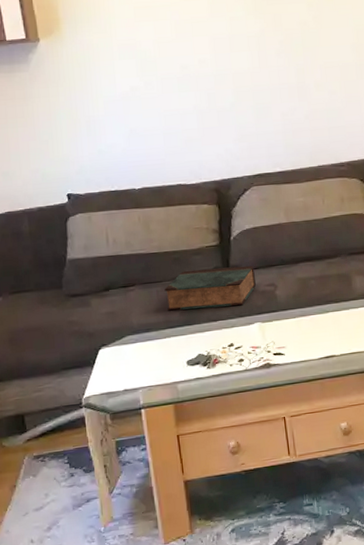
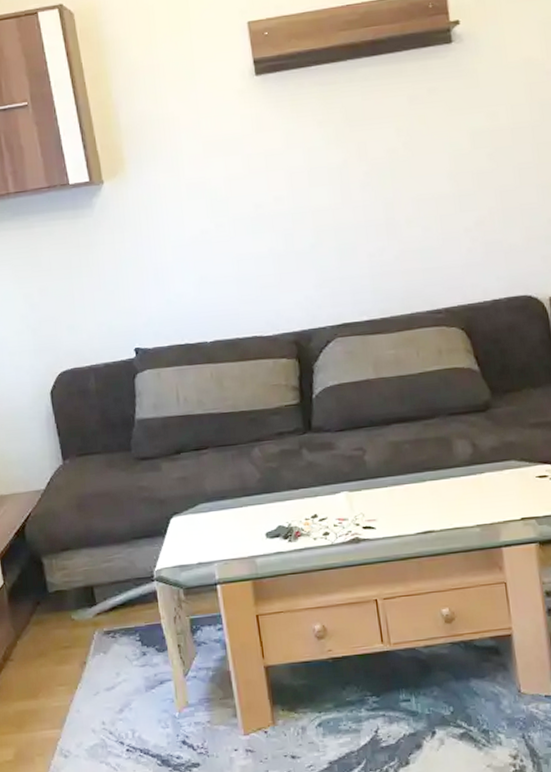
book: present [164,265,256,311] -> none [240,426,342,477]

